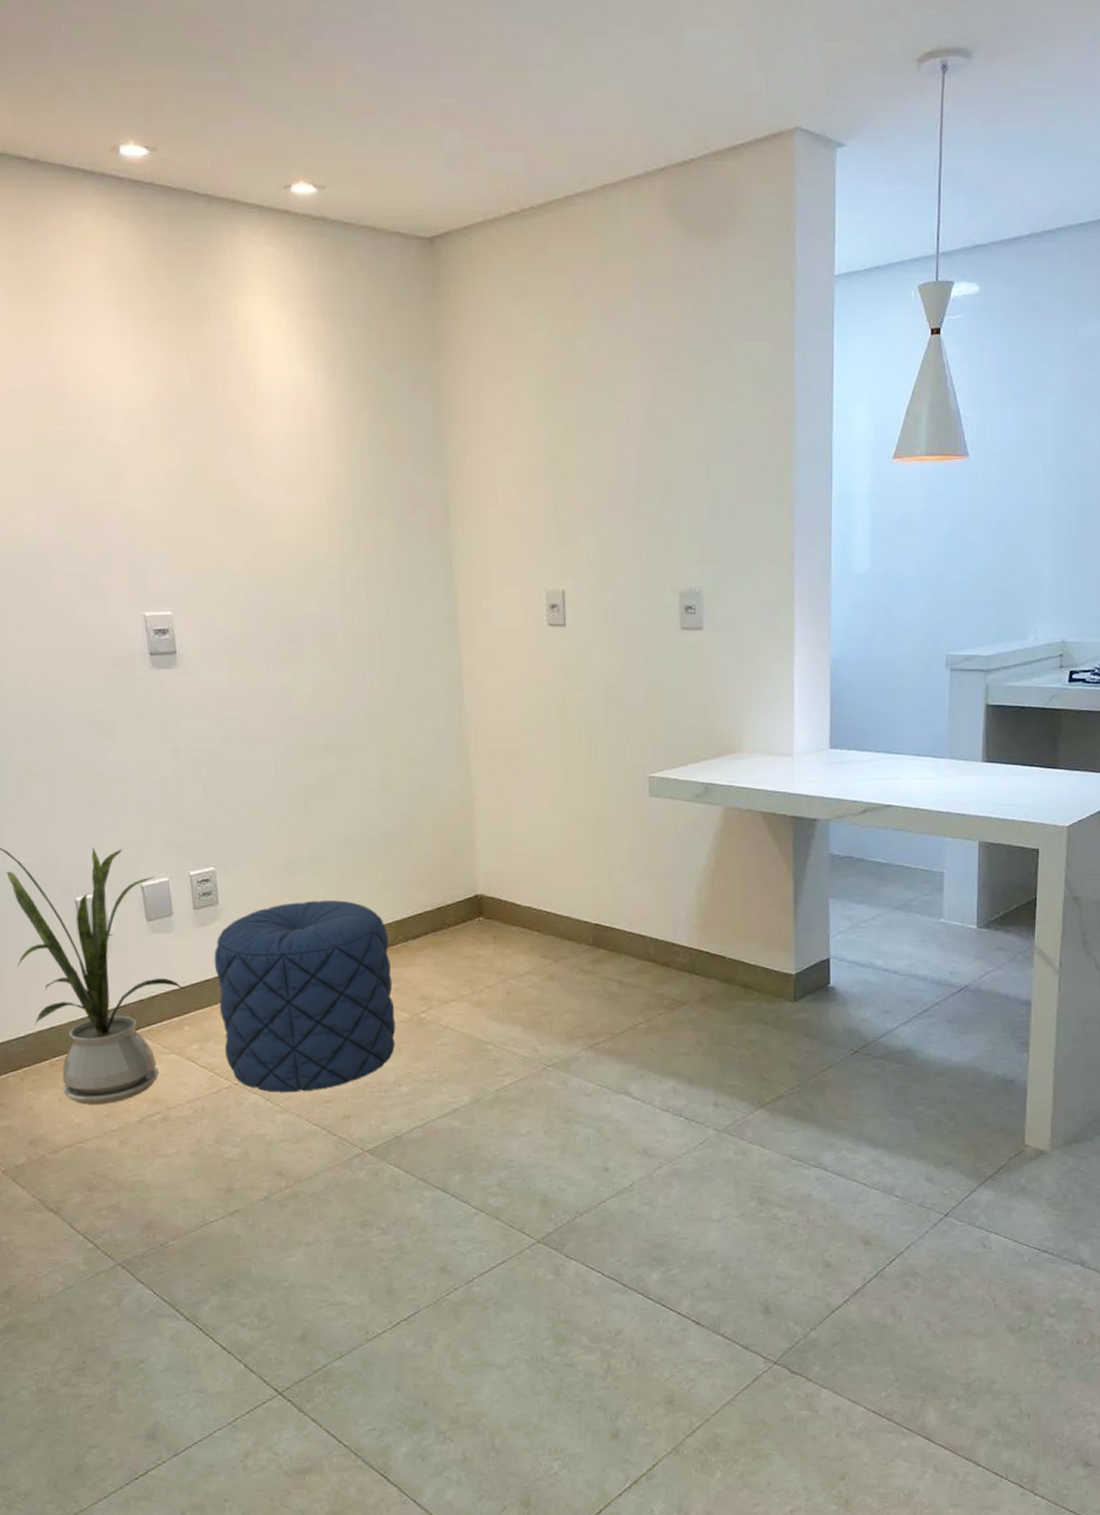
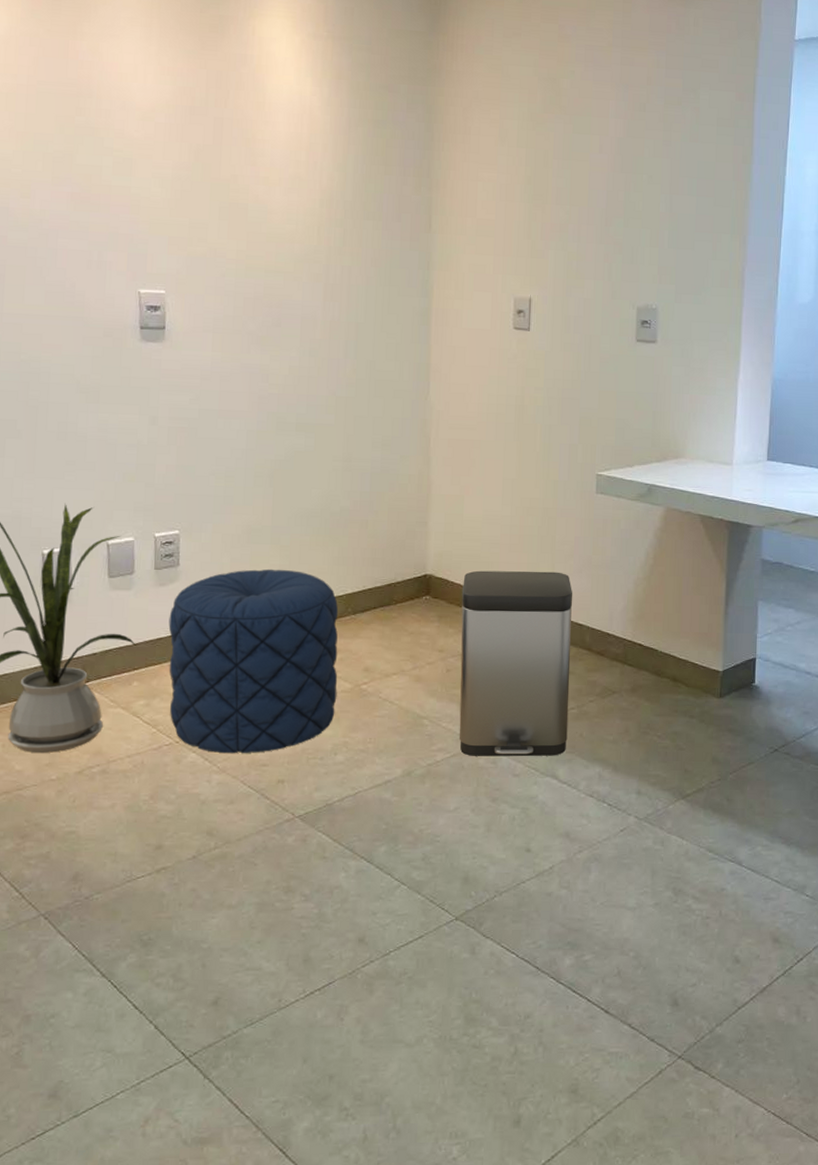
pedal bin: none [515,882,638,1079] -> present [459,570,573,757]

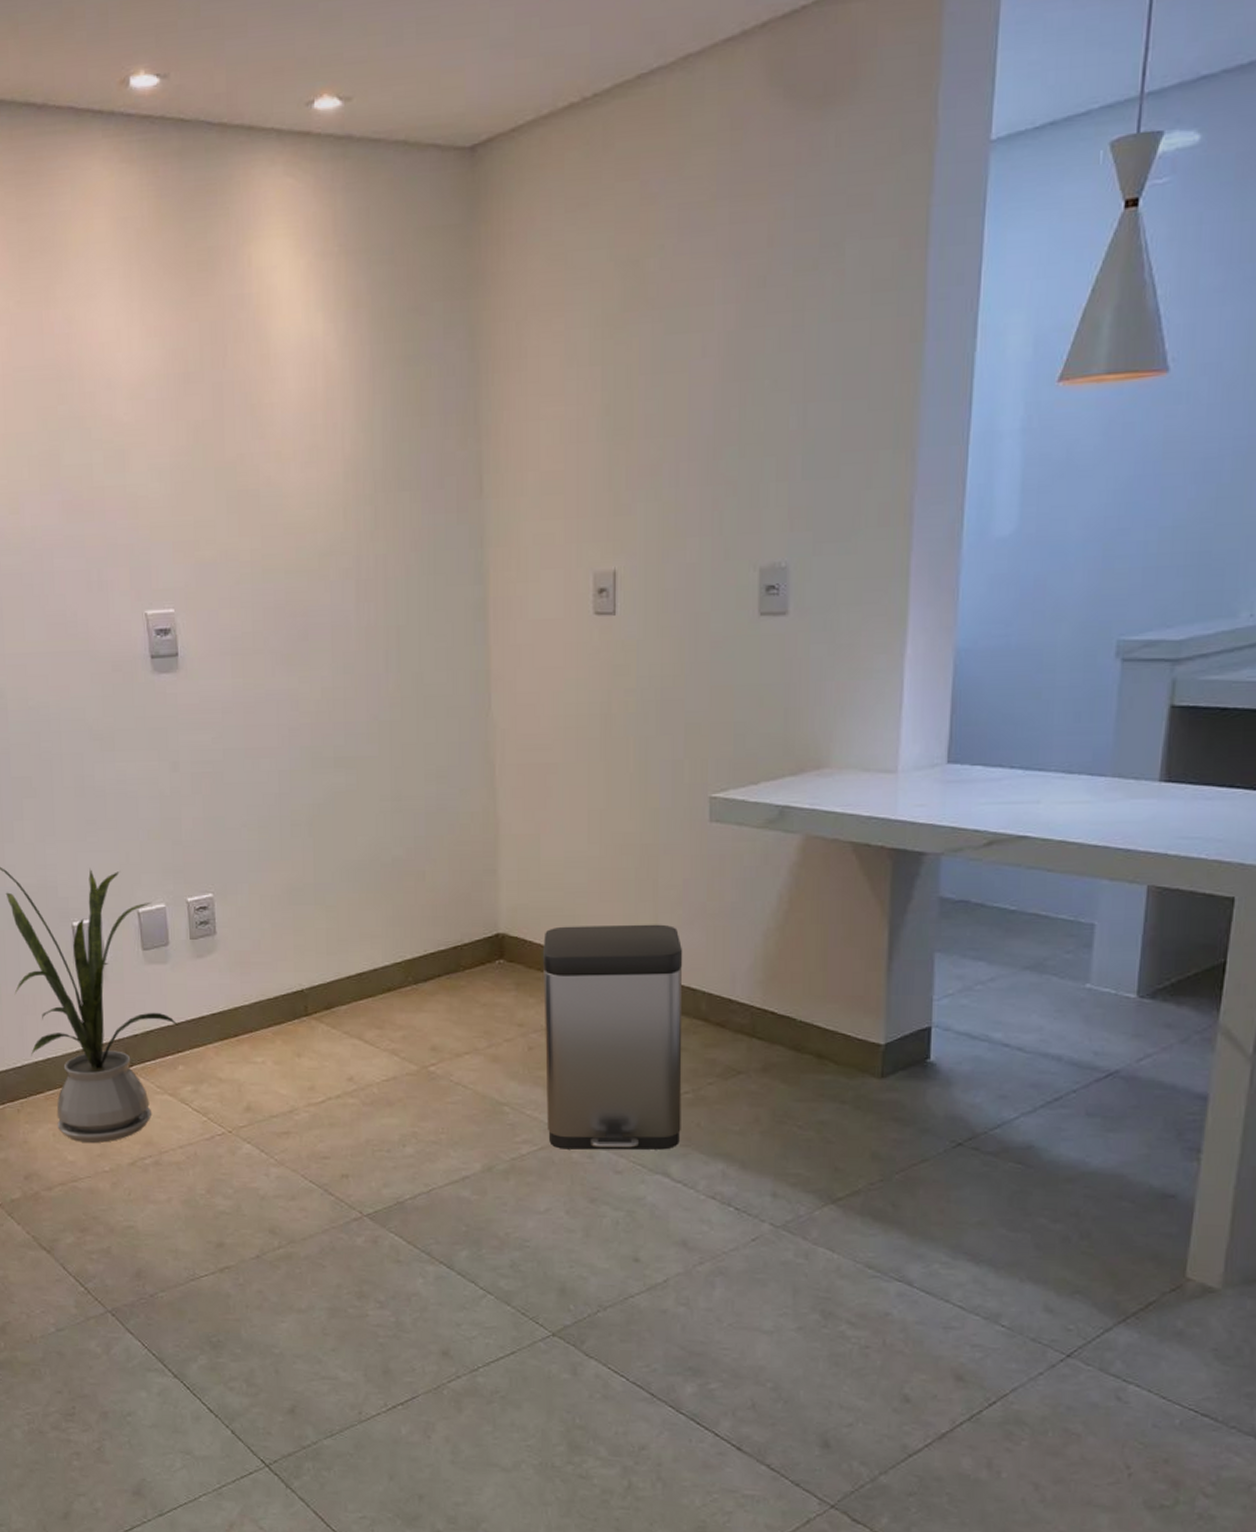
pouf: present [168,568,339,754] -> none [210,933,402,1145]

